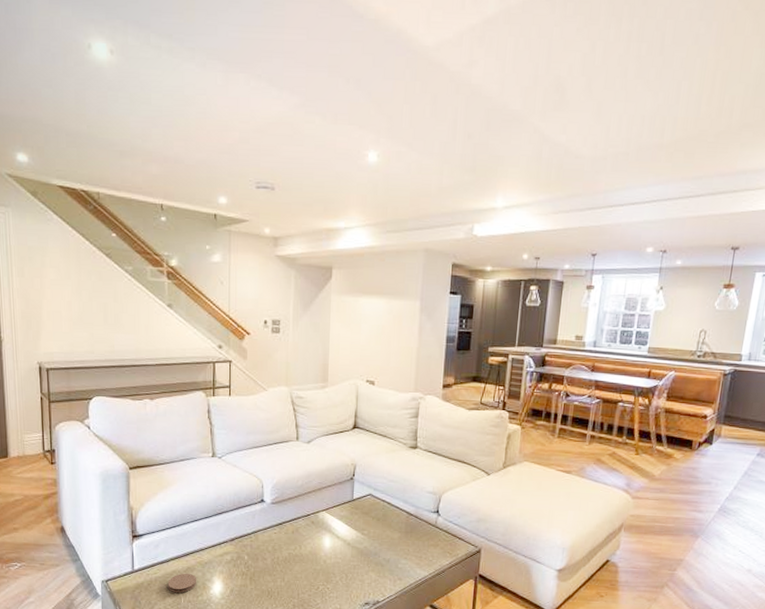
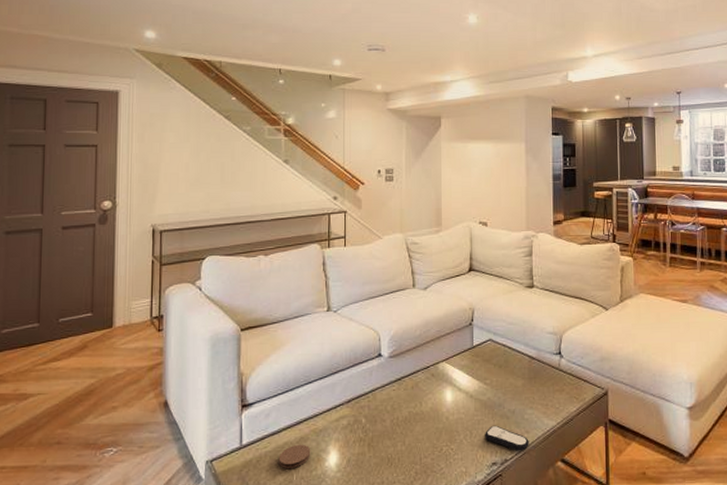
remote control: none [359,571,401,595] -> present [485,425,529,451]

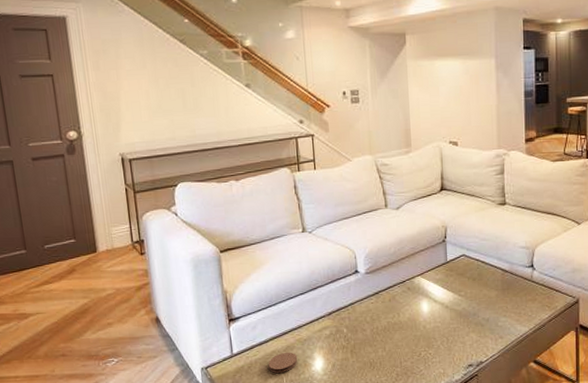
remote control: present [485,425,529,451] -> none [461,332,503,354]

